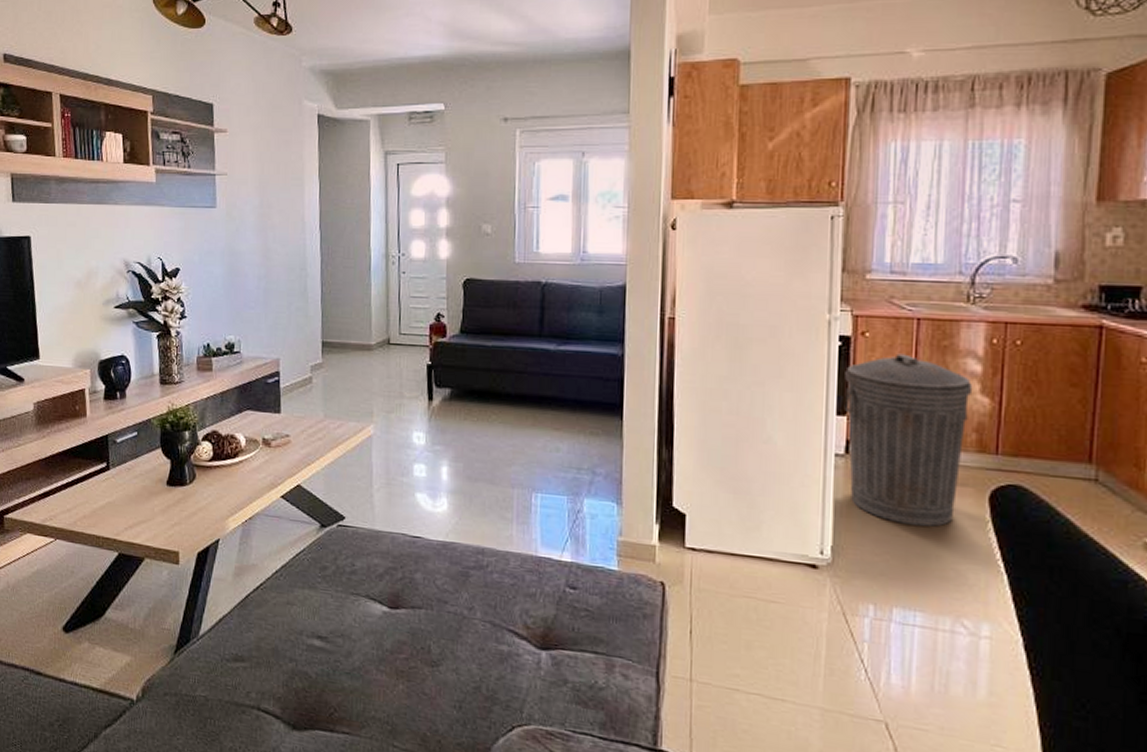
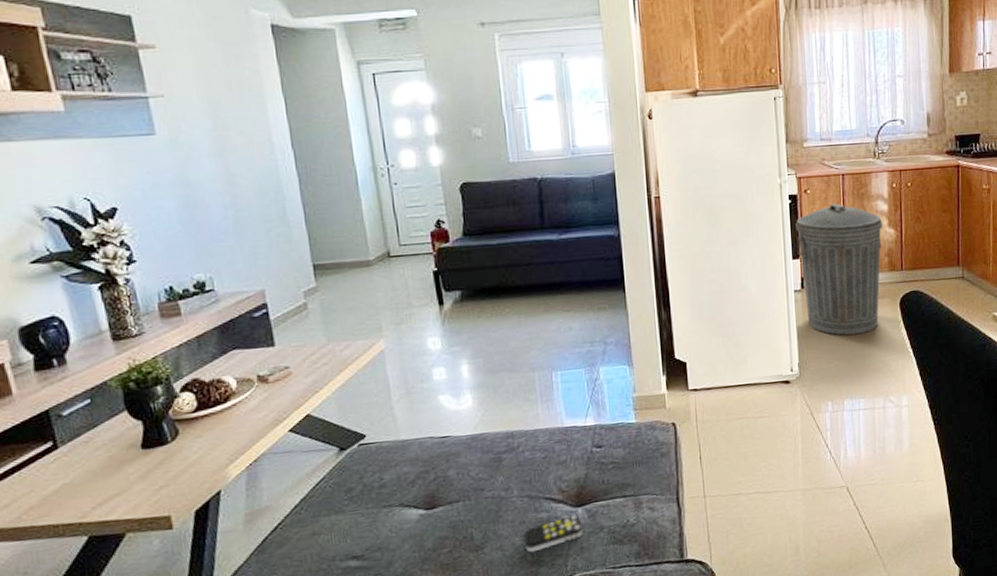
remote control: none [480,656,545,687] -> present [523,515,583,553]

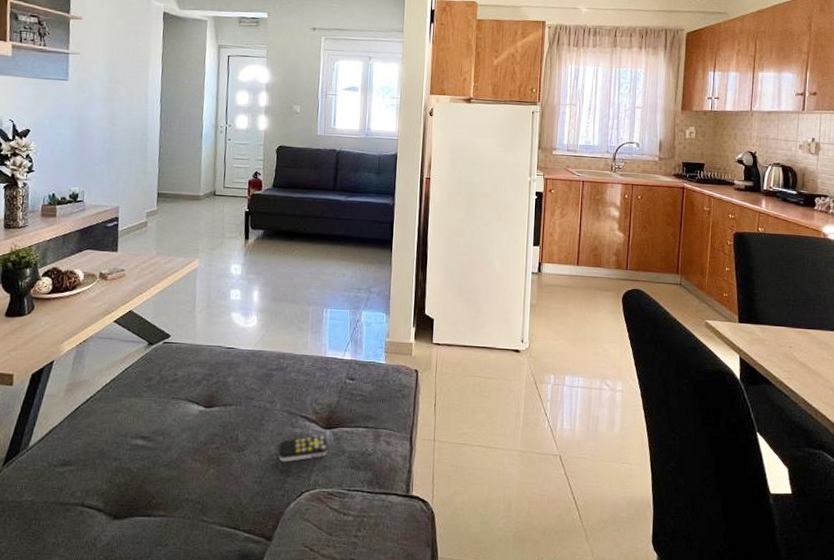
trash can: present [795,203,883,336] -> none [538,204,614,320]

